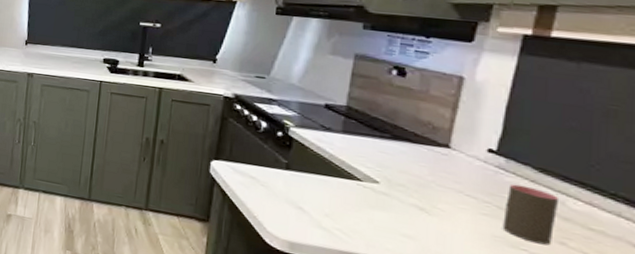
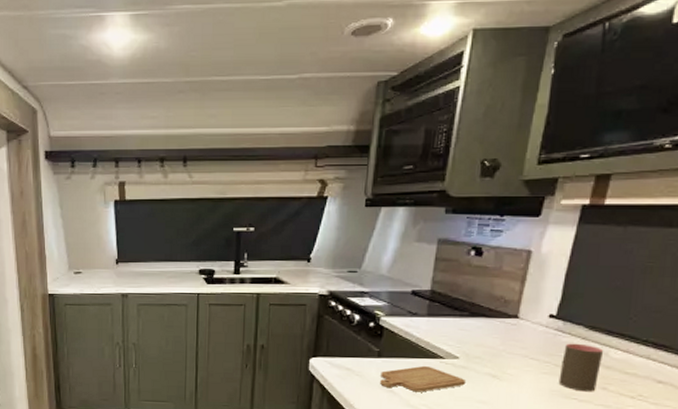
chopping board: none [288,184,388,215] -> present [380,365,467,392]

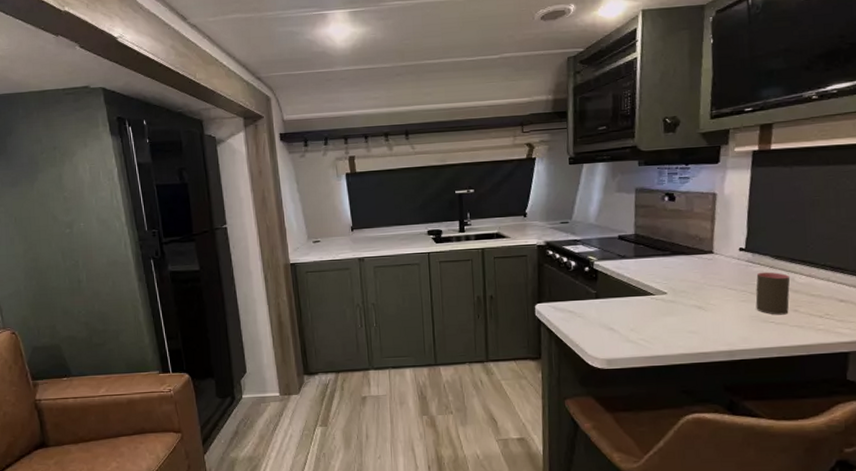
chopping board: present [380,365,467,392] -> none [600,302,676,328]

